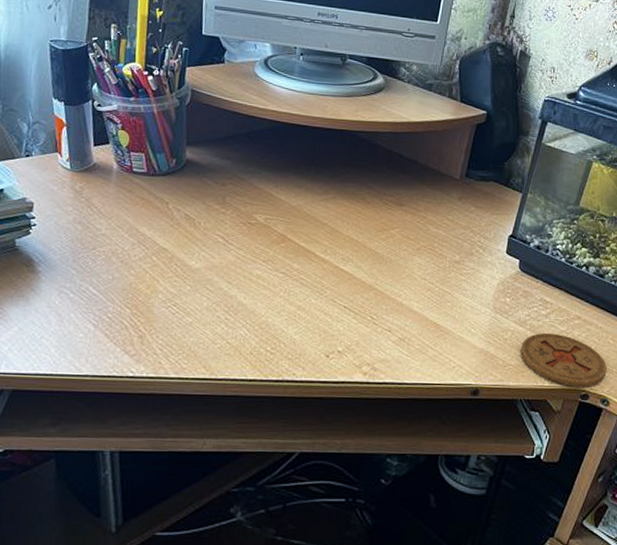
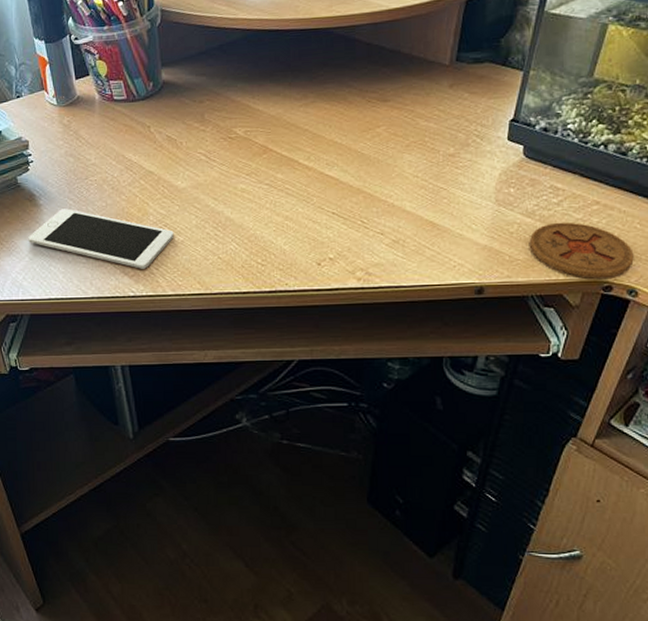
cell phone: none [20,278,183,349] -> present [28,208,174,269]

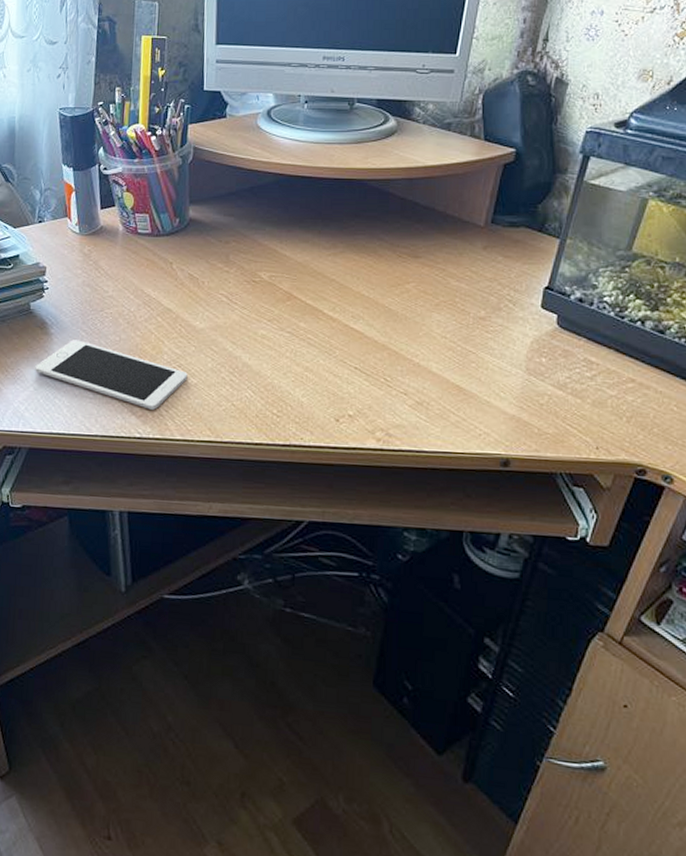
coaster: present [529,222,634,278] -> none [559,397,670,461]

